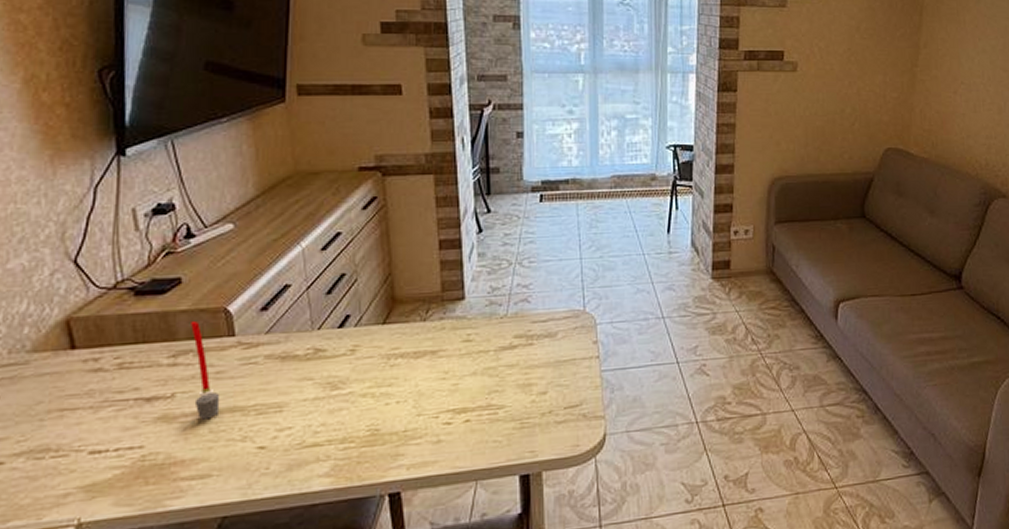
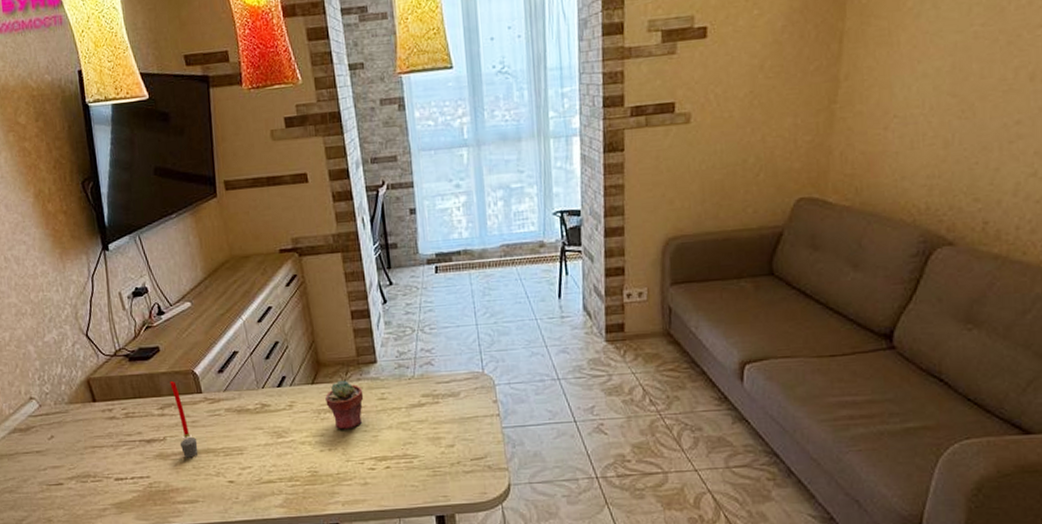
potted succulent: none [398,319,446,378] -> present [325,379,364,430]

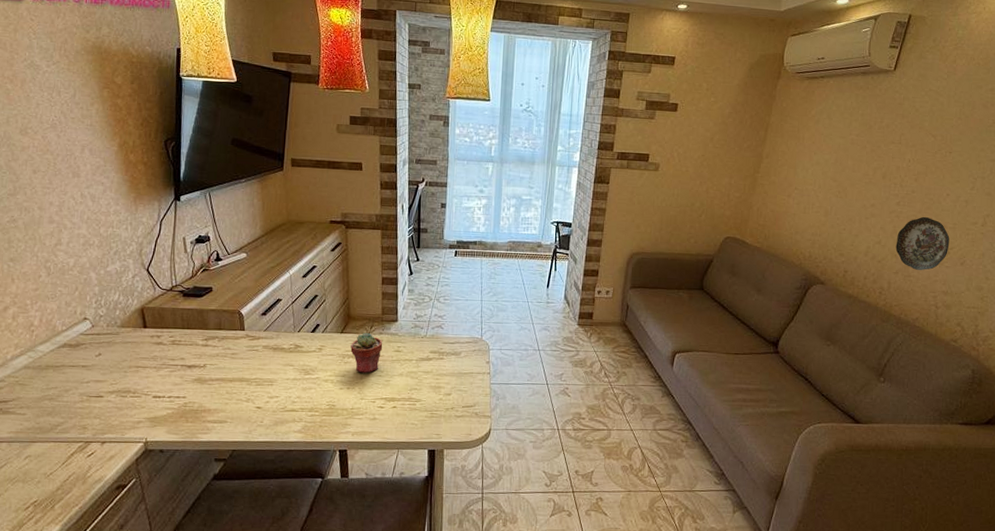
candle: present [170,381,198,458] -> none [217,318,234,384]

